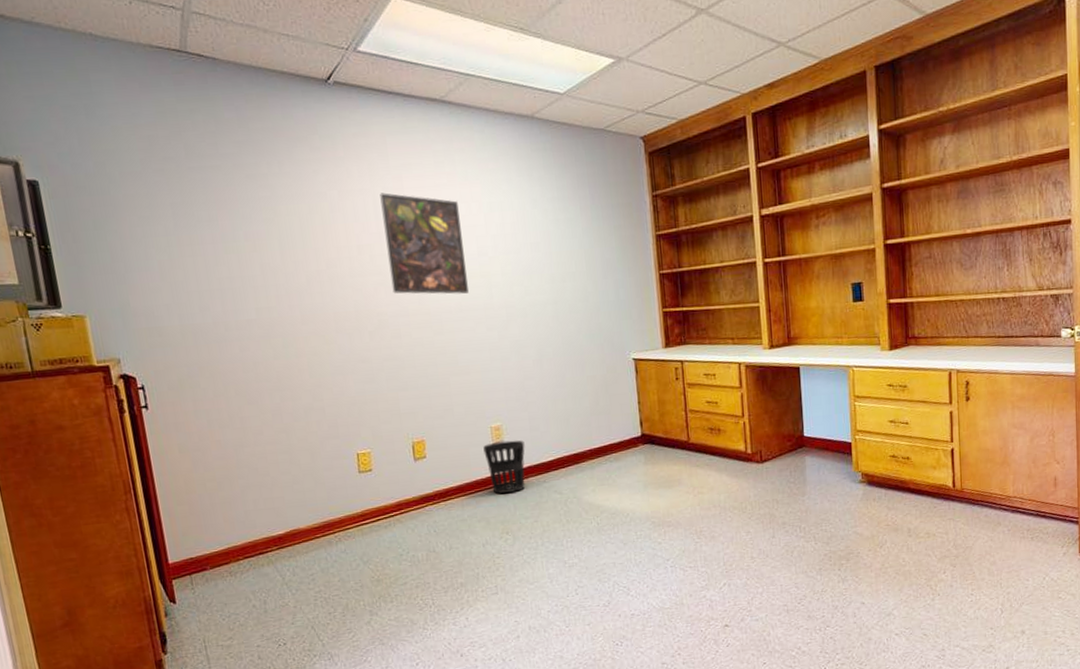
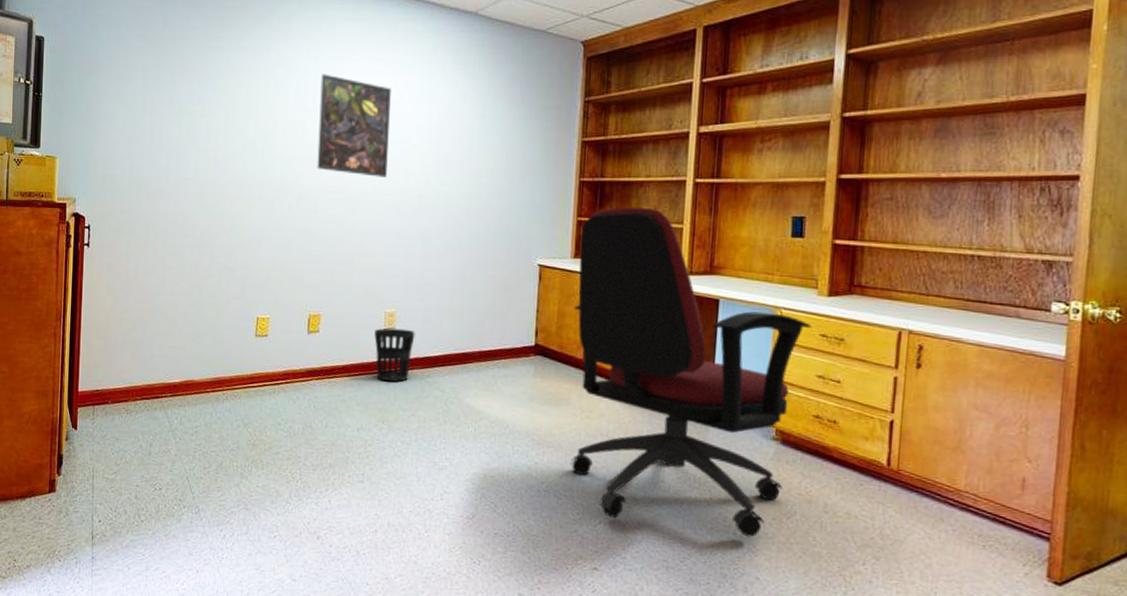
office chair: none [667,291,880,578] -> present [570,206,812,538]

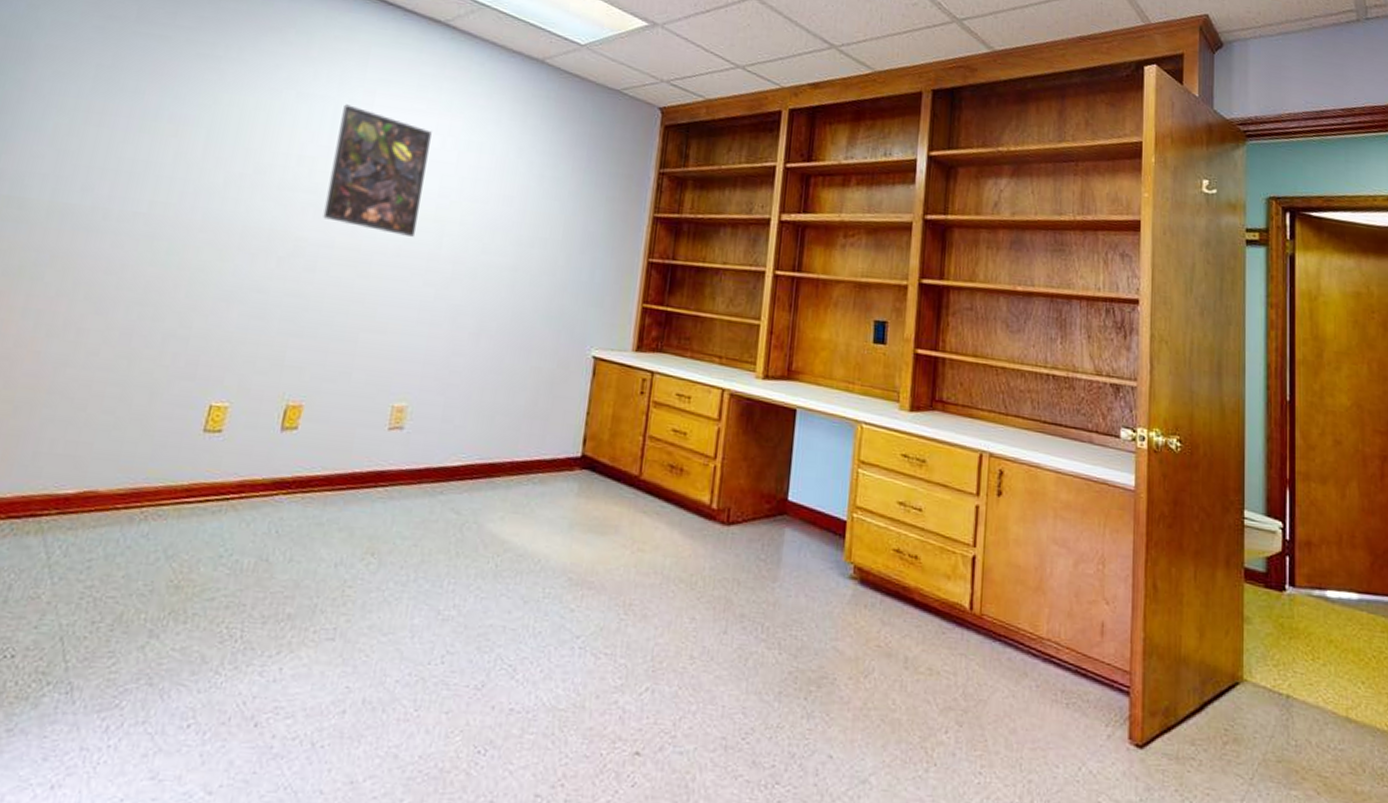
wastebasket: present [374,328,415,382] -> none [370,427,430,500]
office chair: present [570,206,812,538] -> none [615,295,893,703]

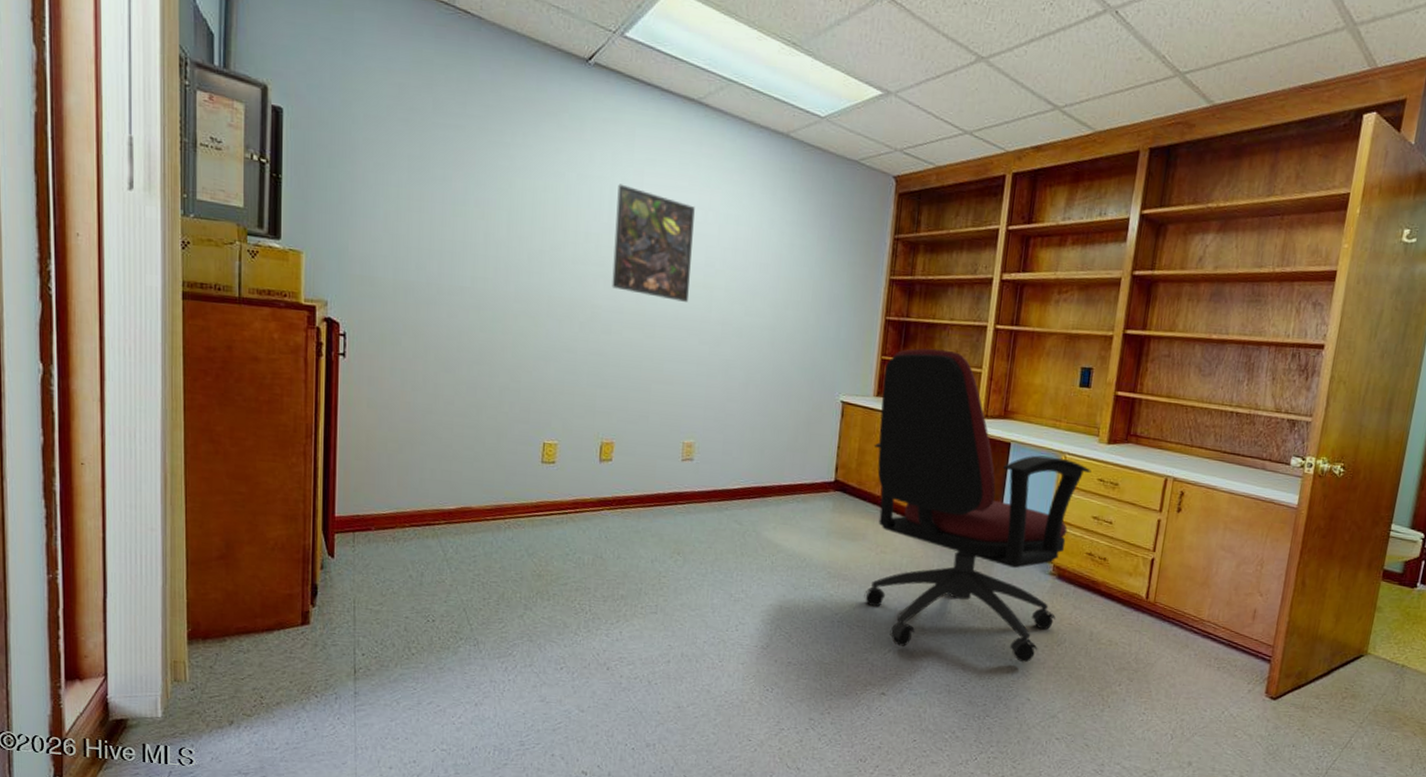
office chair: none [615,295,893,703] -> present [864,348,1092,663]

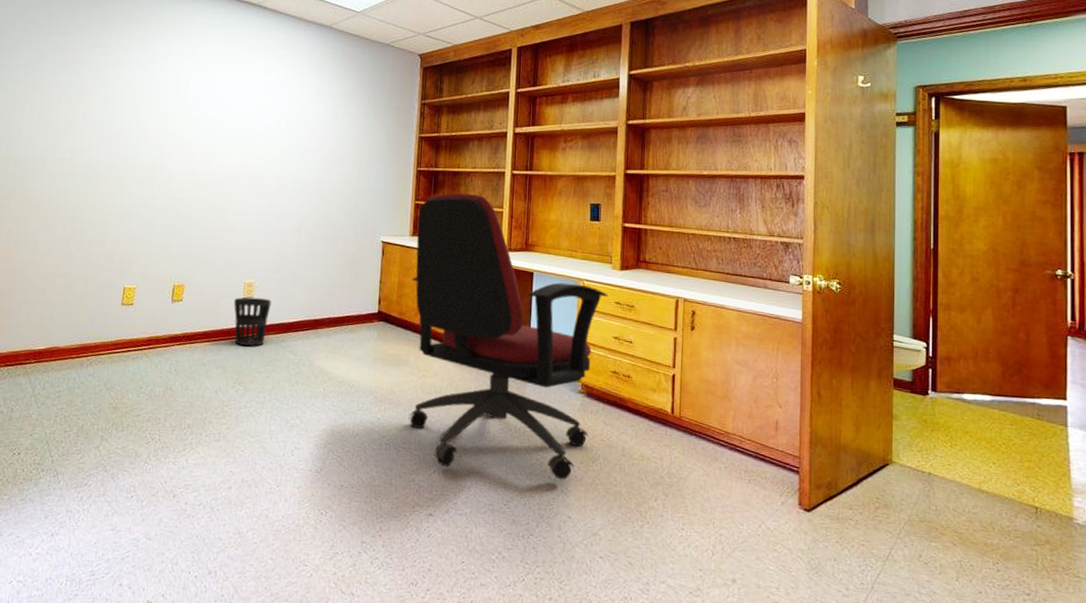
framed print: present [612,184,695,302] -> none [186,71,255,163]
wastebasket: none [671,459,714,514] -> present [234,297,272,346]

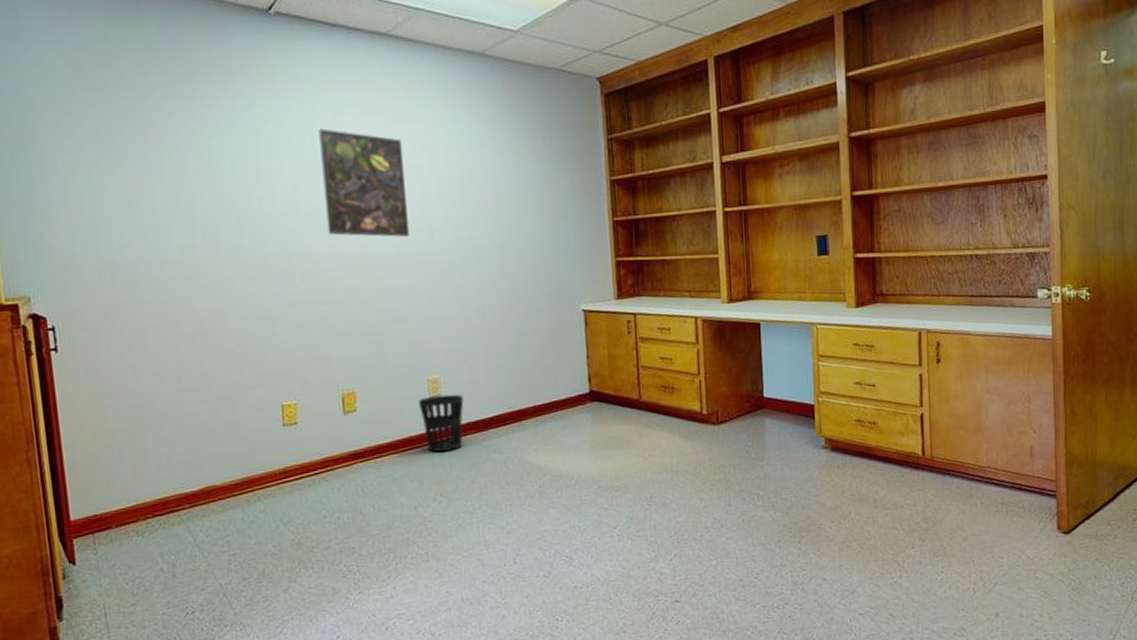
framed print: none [186,71,255,163] -> present [319,128,409,237]
office chair: present [408,193,608,480] -> none [620,241,845,549]

